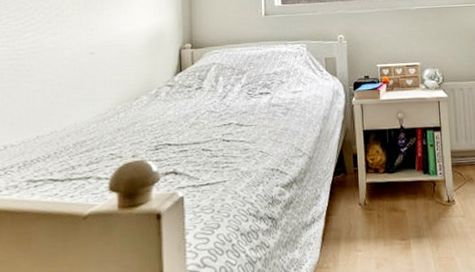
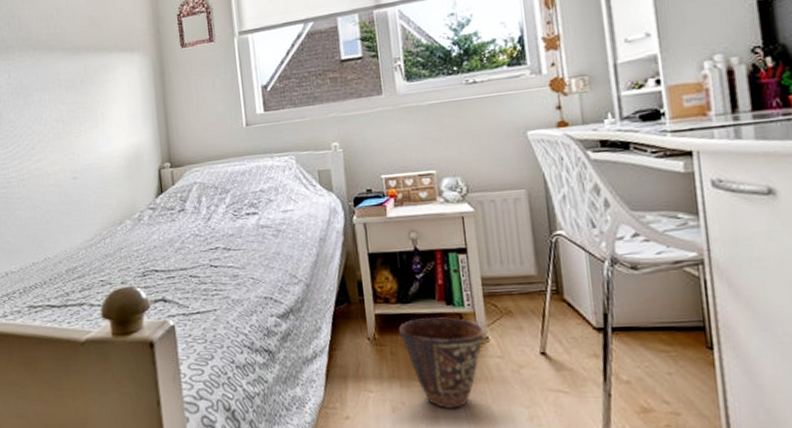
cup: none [385,184,451,263] -> present [399,317,484,410]

